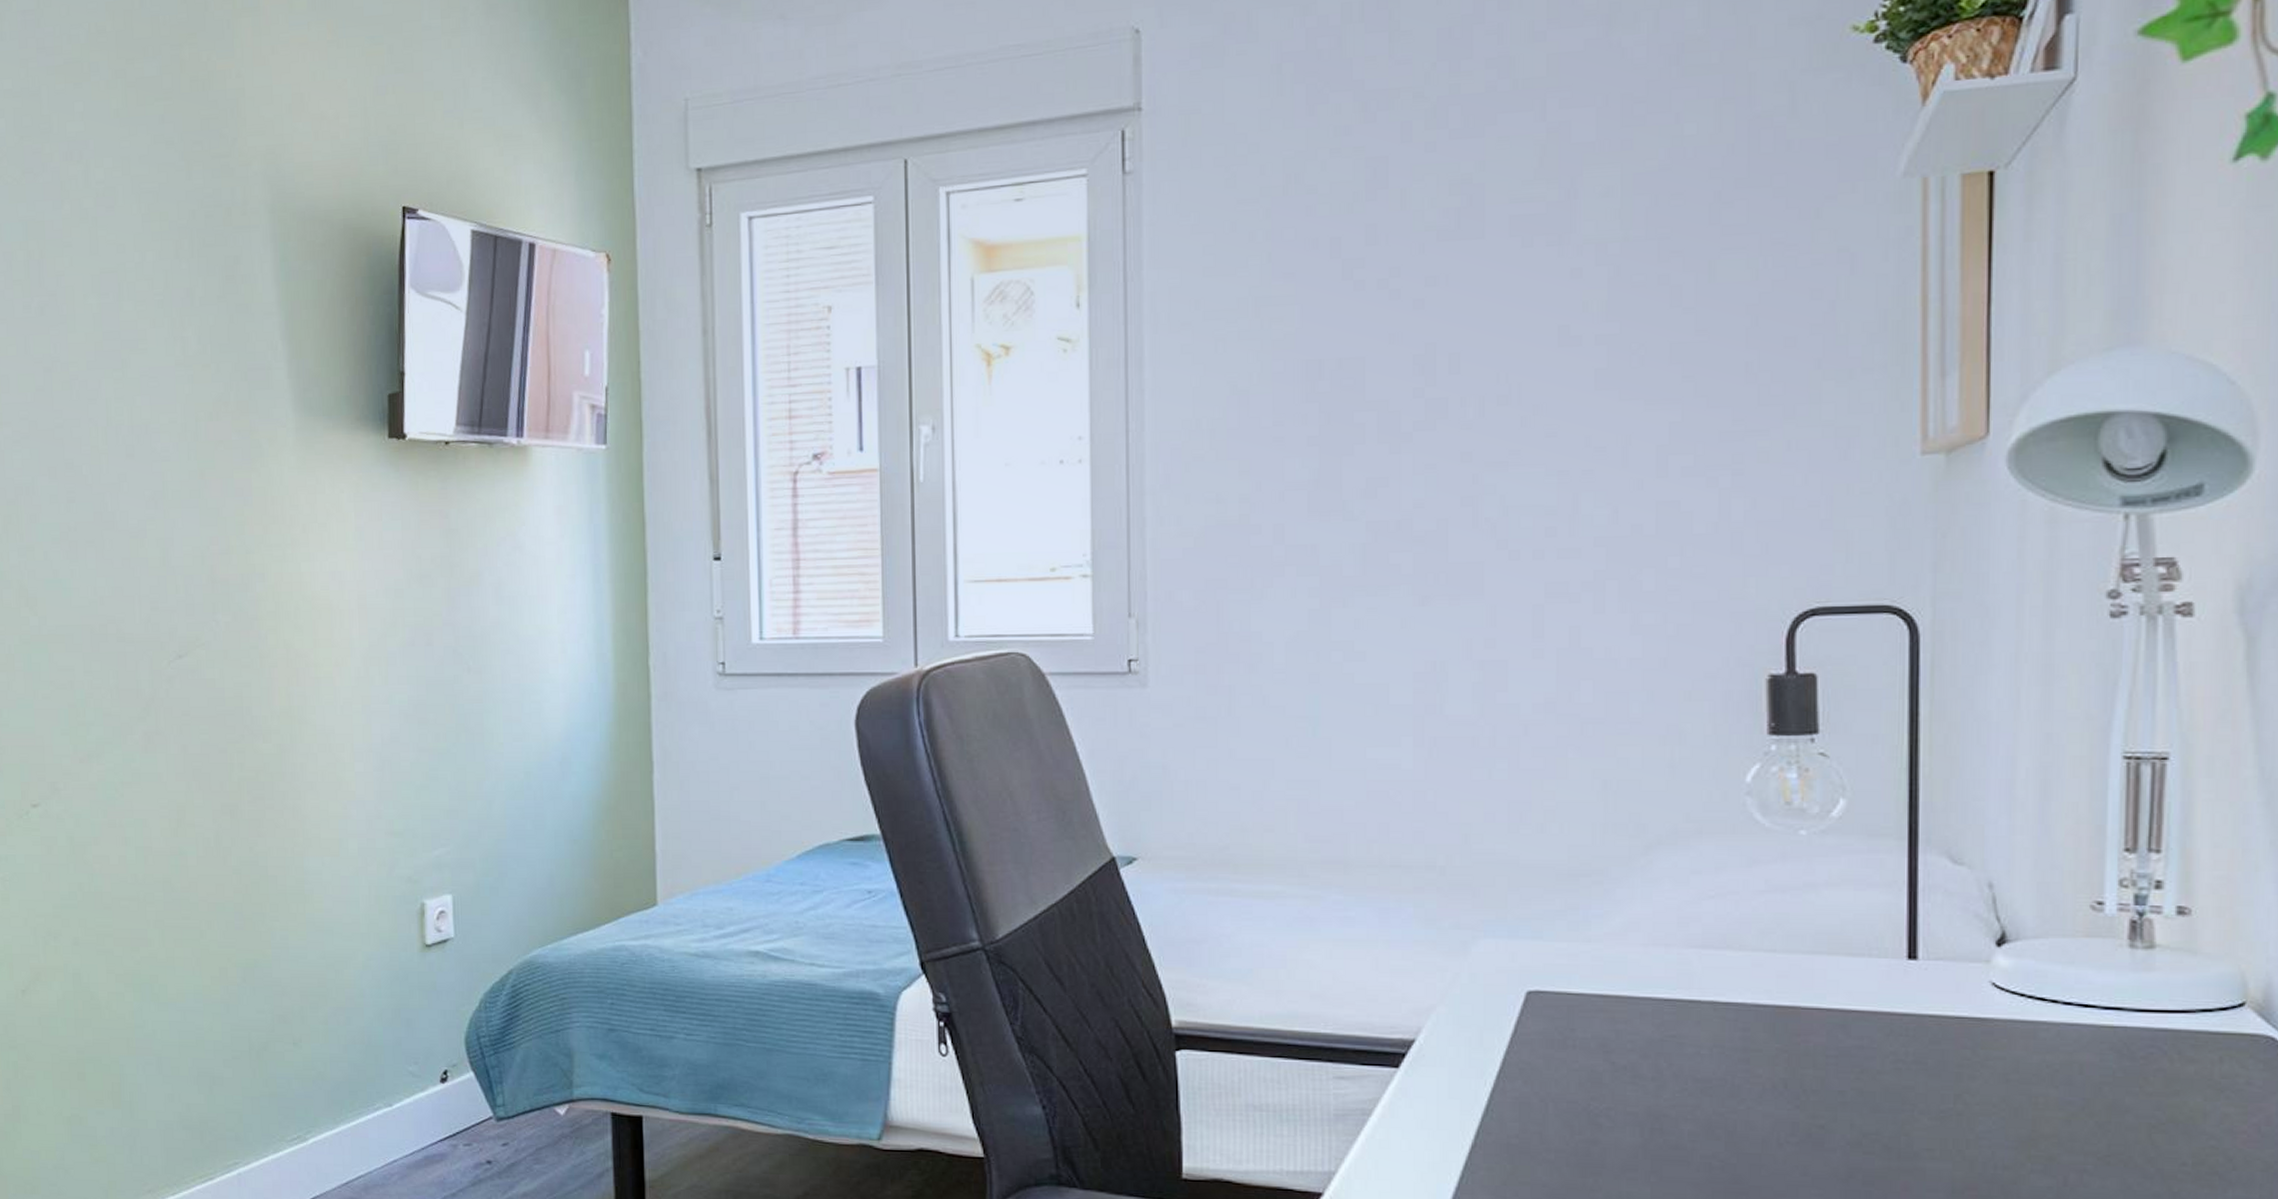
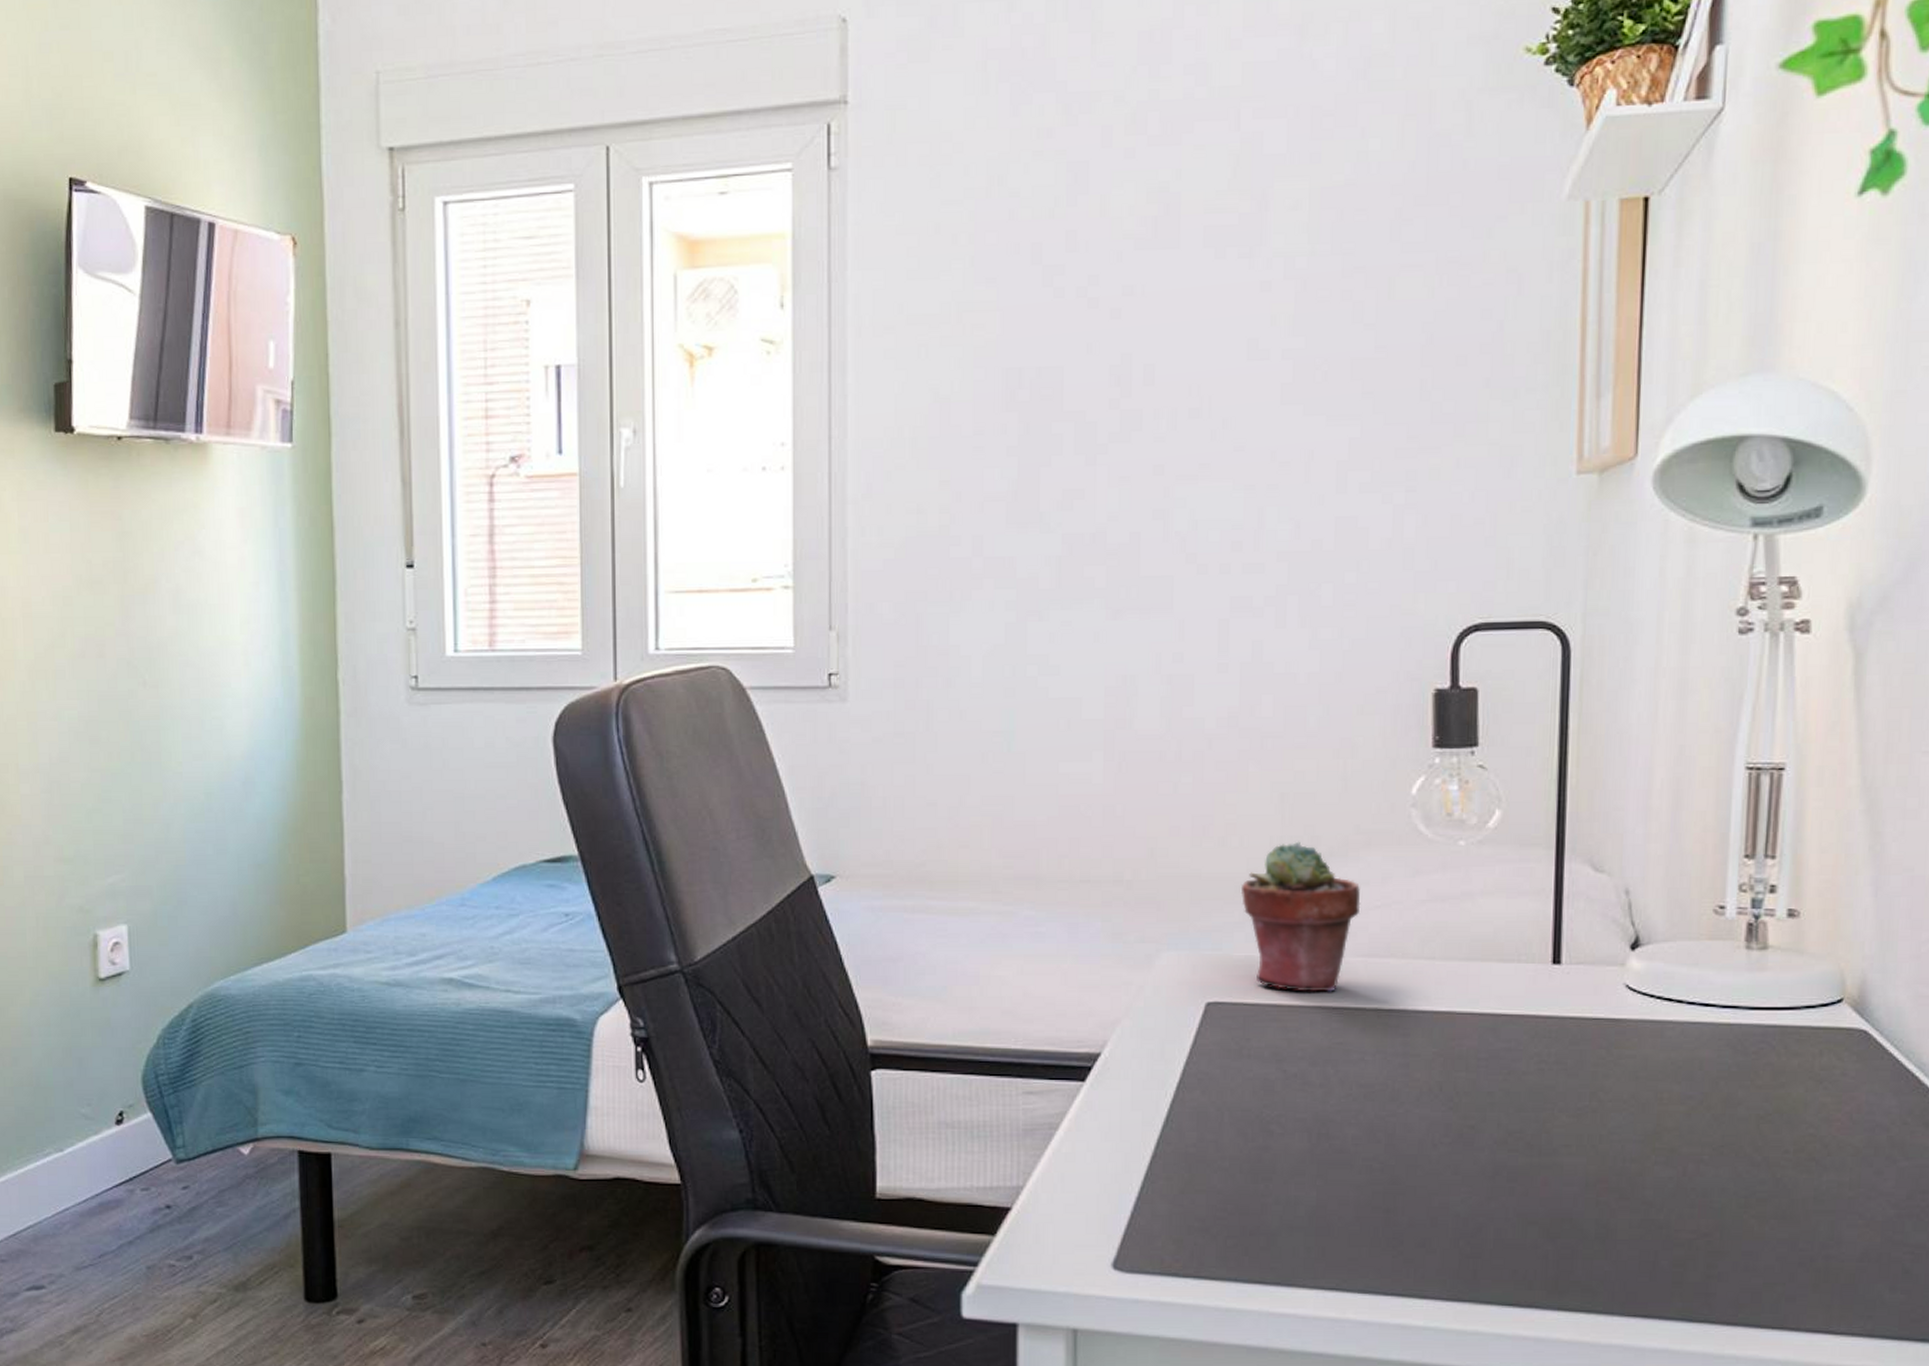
potted succulent: none [1563,829,1693,983] -> present [1242,841,1361,992]

